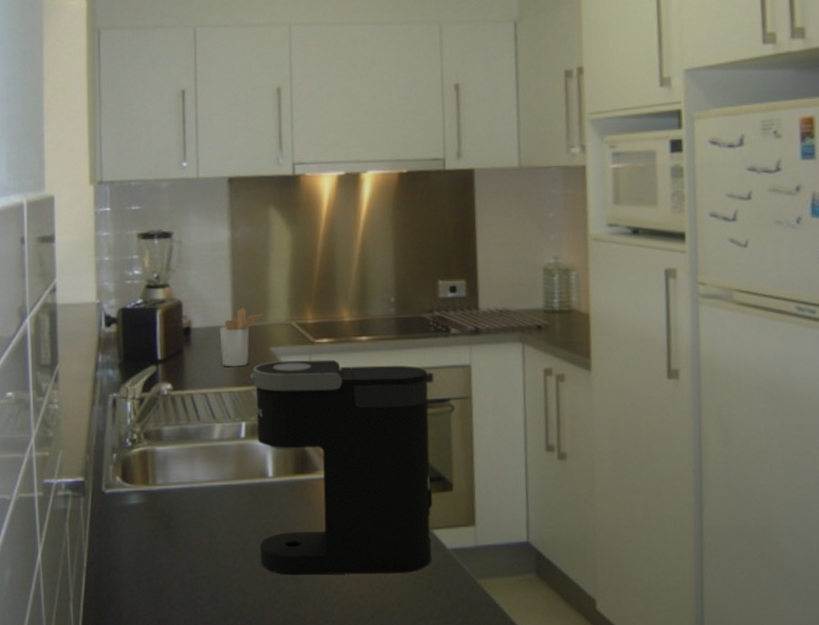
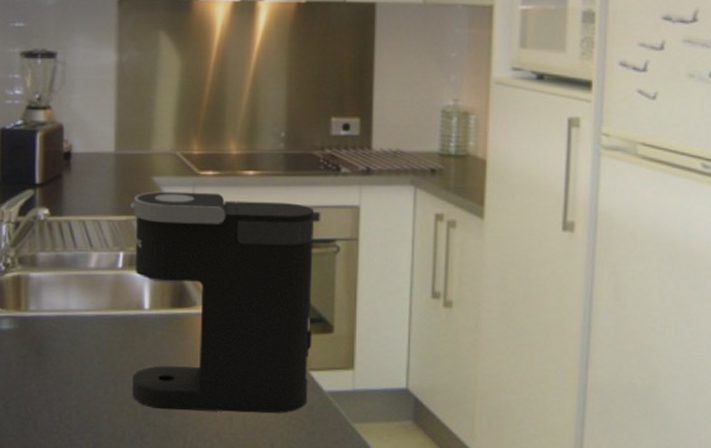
utensil holder: present [219,308,263,367] -> none [101,135,147,195]

